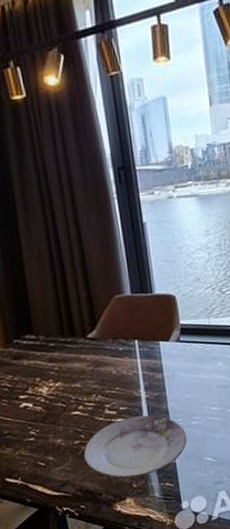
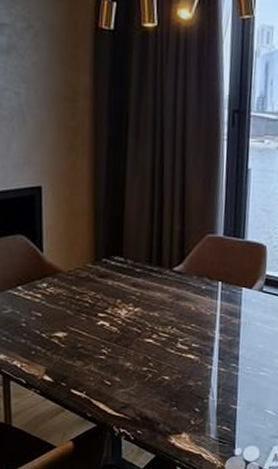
plate: present [83,414,187,478] -> none [148,355,252,415]

